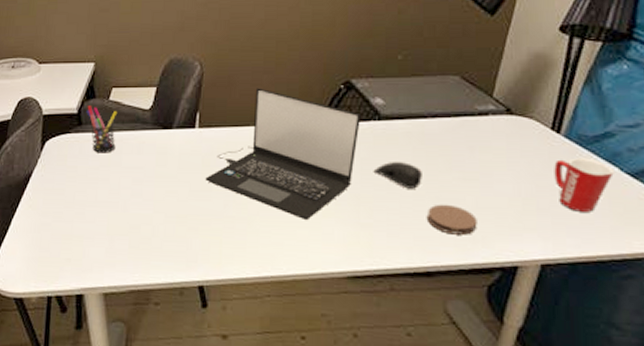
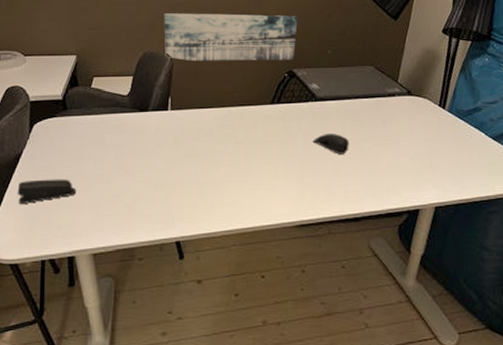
stapler: none [25,204,89,231] -> present [17,179,77,204]
pen holder: present [86,106,118,153] -> none [71,93,99,134]
wall art: none [194,11,360,70] -> present [164,13,298,61]
laptop: present [205,88,360,221] -> none [178,76,301,183]
coaster: present [426,204,477,235] -> none [353,165,390,188]
mug: present [554,158,614,212] -> none [441,126,482,166]

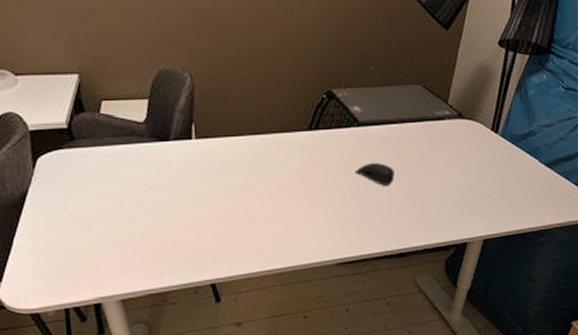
stapler: present [17,179,77,204] -> none [27,219,96,249]
wall art: present [164,13,298,61] -> none [179,21,337,81]

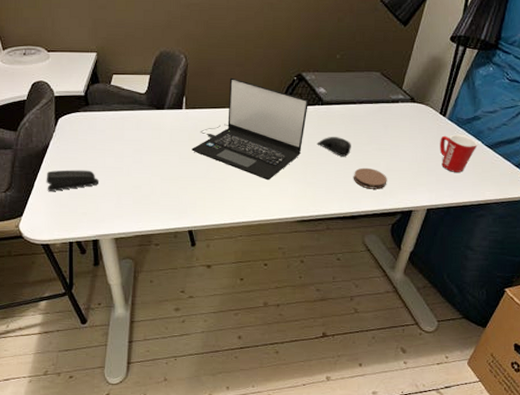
stapler: none [27,219,96,249] -> present [46,169,100,191]
laptop: none [207,98,342,219] -> present [192,77,308,181]
coaster: none [398,196,437,222] -> present [353,167,387,189]
mug: none [493,153,535,196] -> present [440,134,478,172]

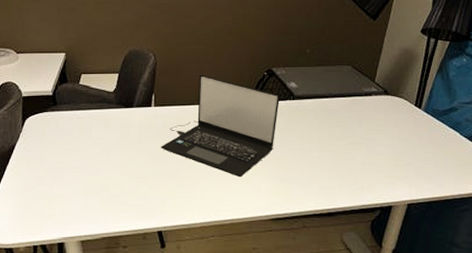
stapler: present [46,169,100,191] -> none [11,170,66,193]
computer mouse: present [317,137,351,157] -> none [289,131,325,151]
coaster: present [353,167,387,189] -> none [328,162,364,185]
mug: present [440,134,478,172] -> none [417,126,456,165]

